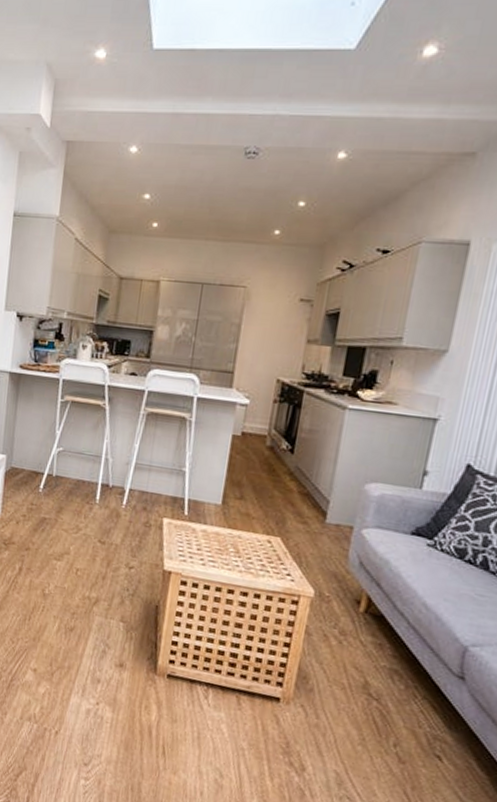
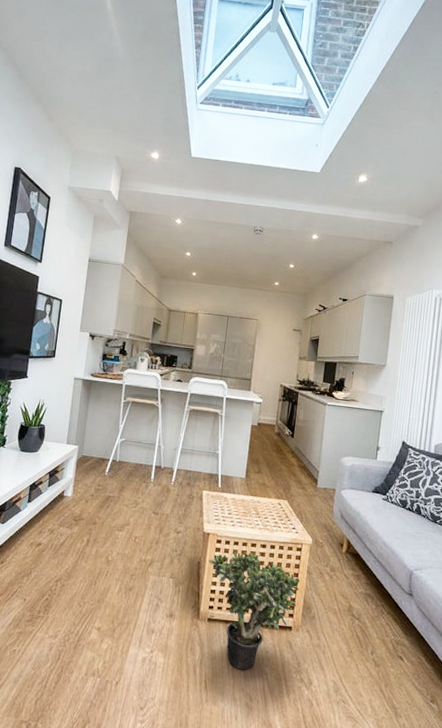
potted plant: none [169,598,295,742] -> present [208,552,300,671]

